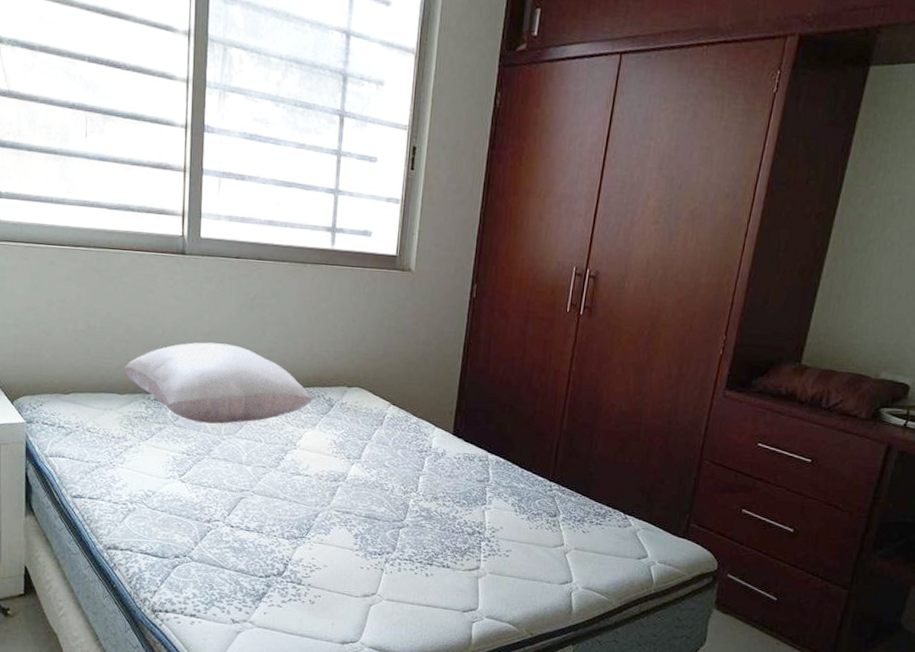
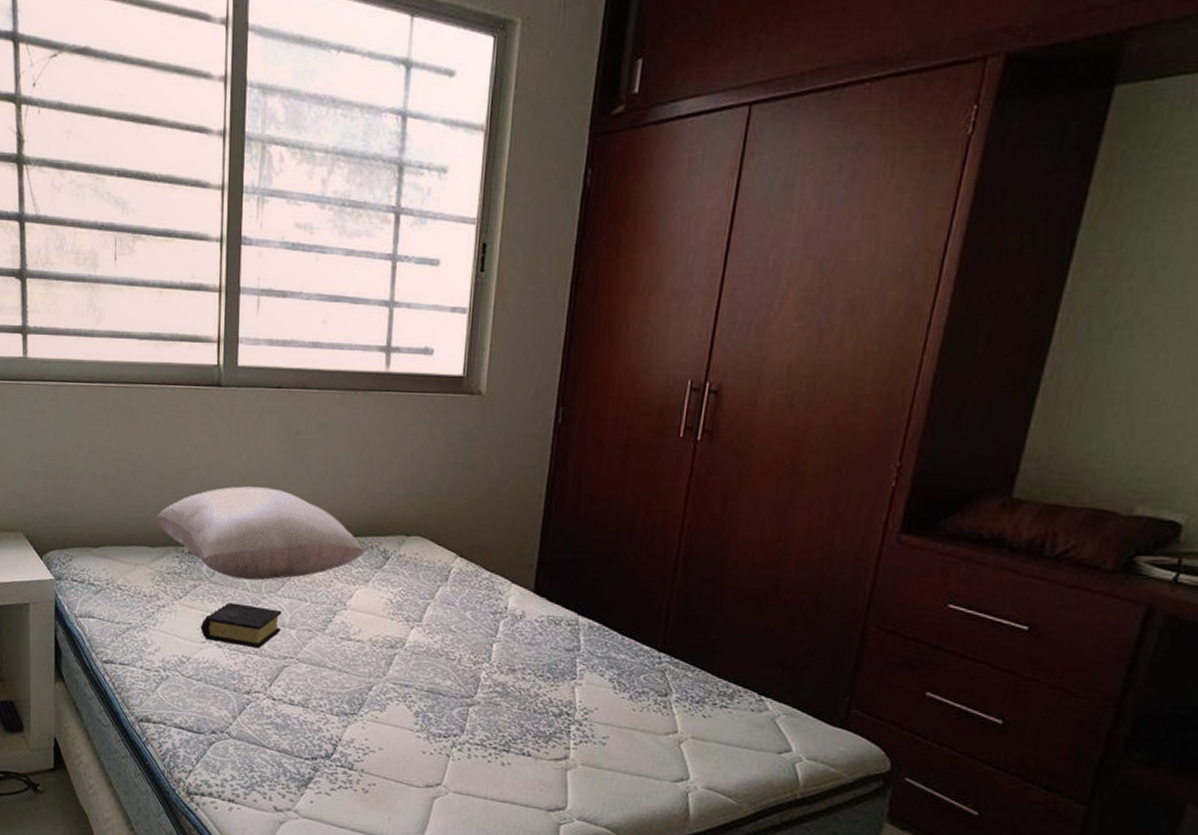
book: none [165,443,239,483] -> present [200,602,282,649]

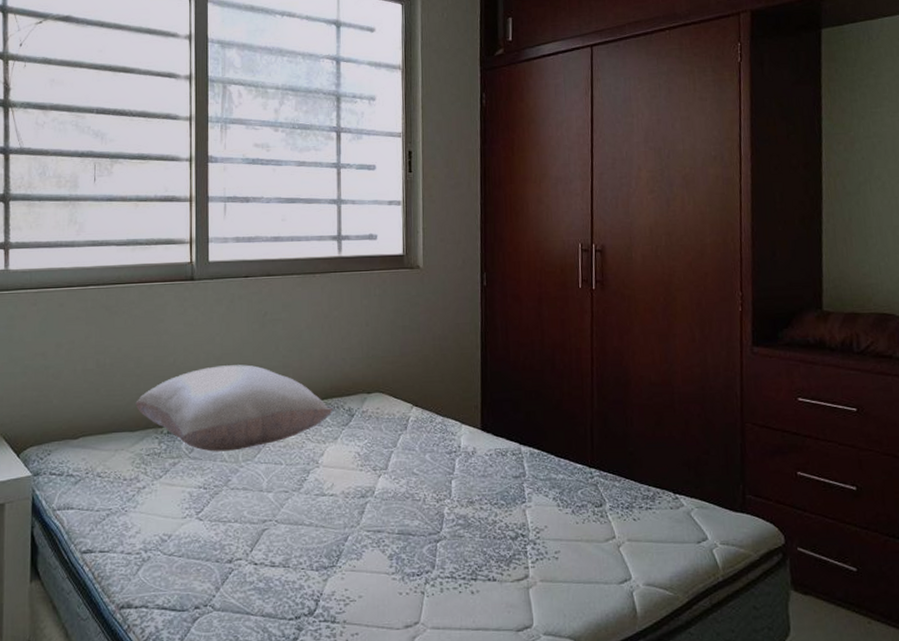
book: present [200,602,282,649] -> none [180,475,259,517]

